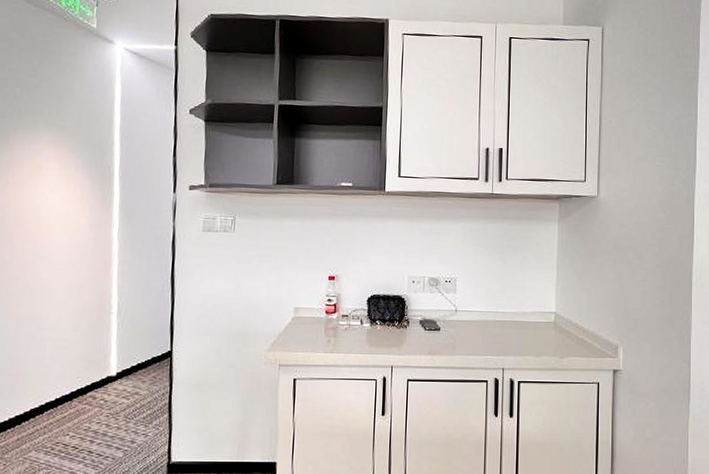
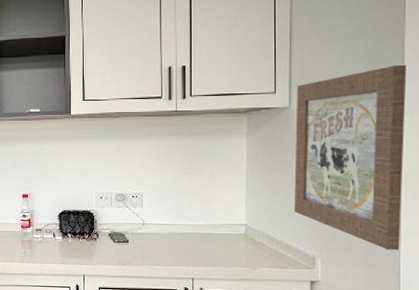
wall art: none [600,162,698,340] -> present [294,64,407,251]

